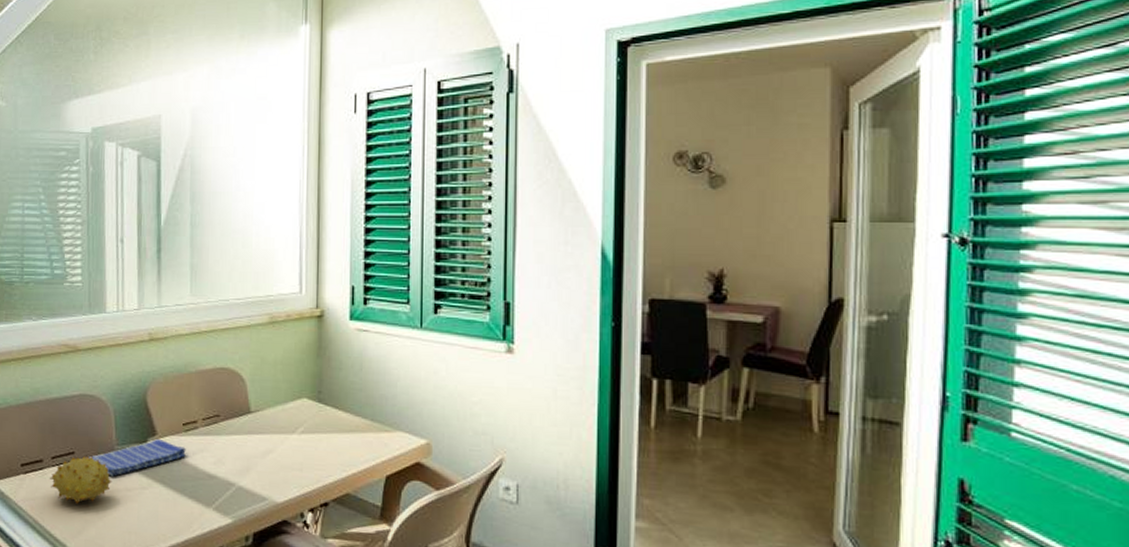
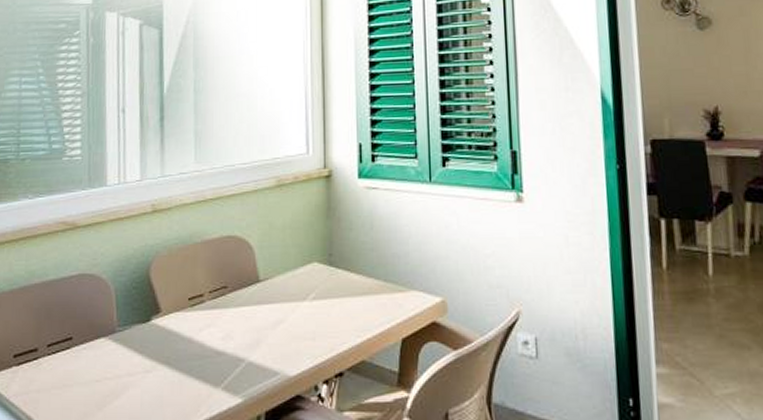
fruit: present [50,456,112,504] -> none [45,341,113,395]
dish towel: present [89,439,186,477] -> none [88,317,192,361]

